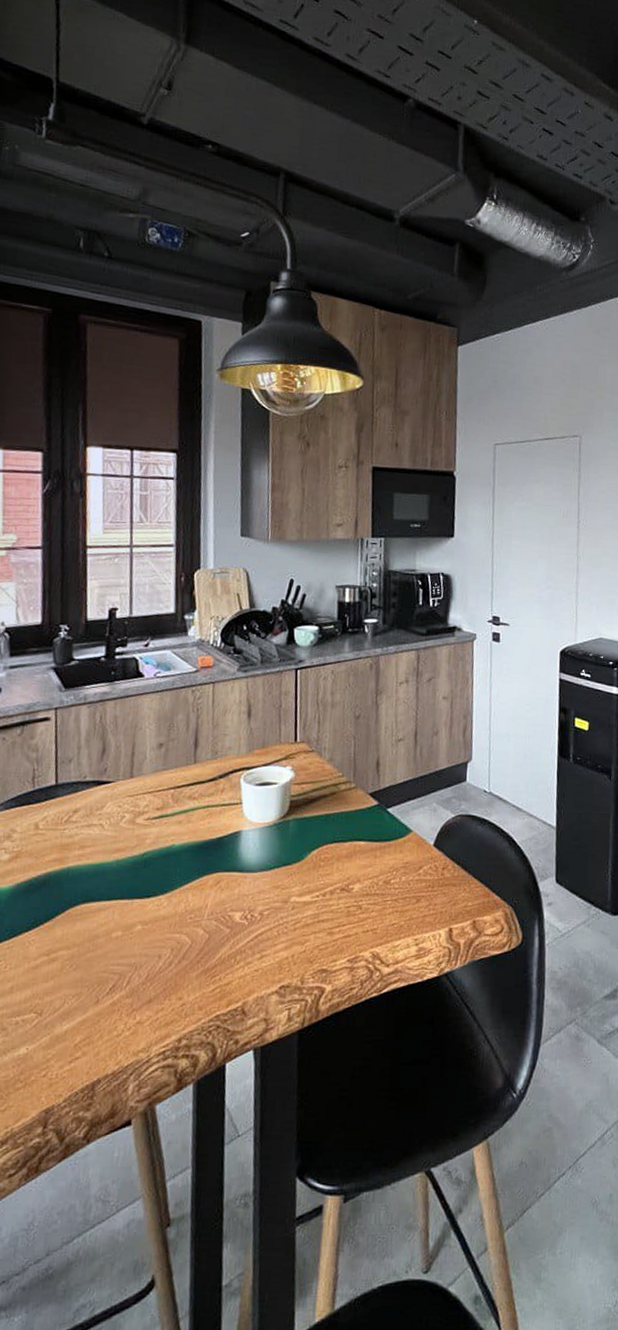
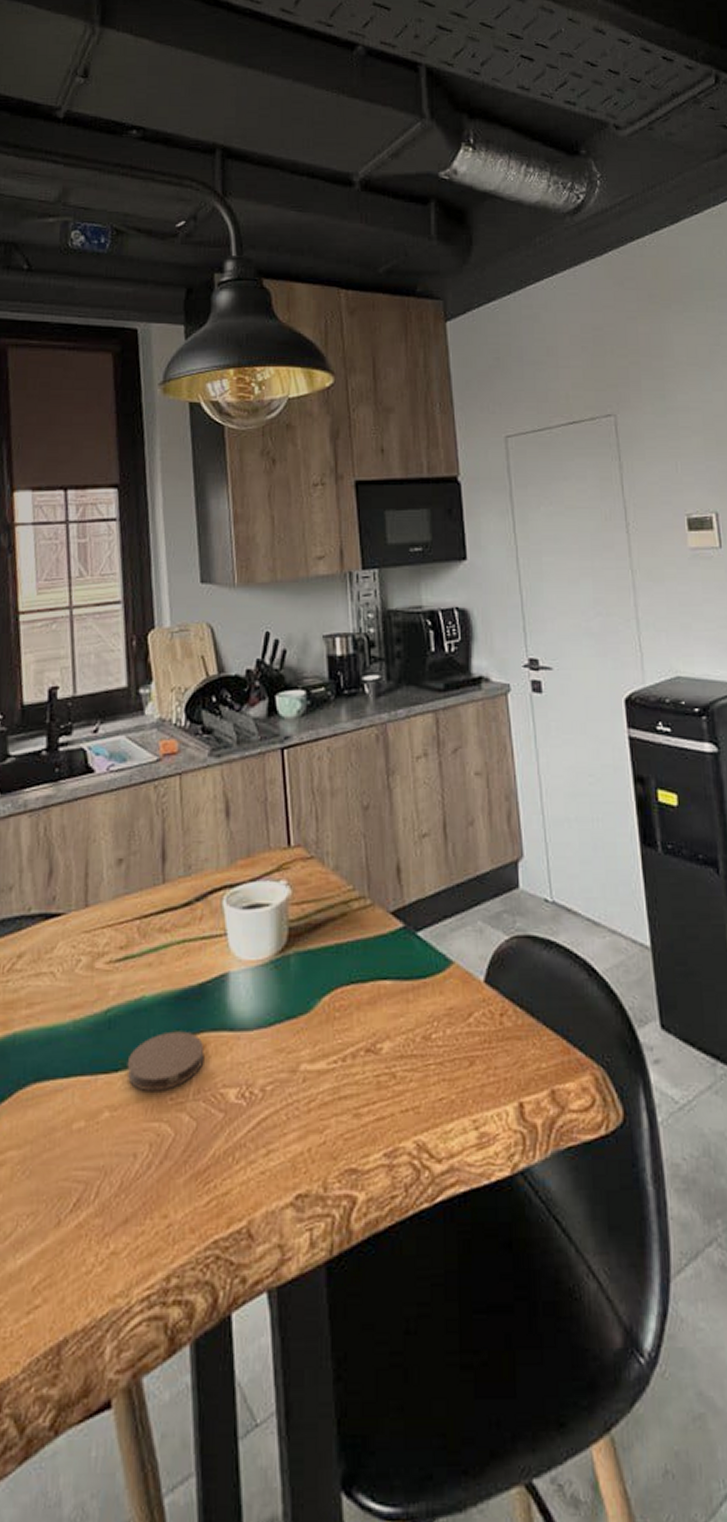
coaster: none [157,870,218,913] -> present [127,1031,205,1092]

